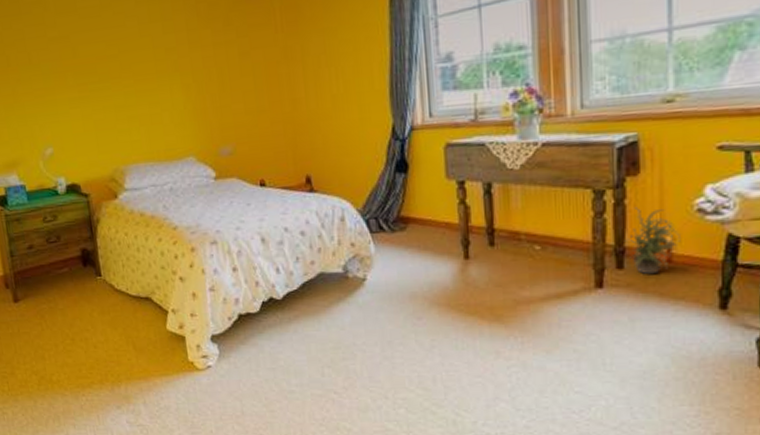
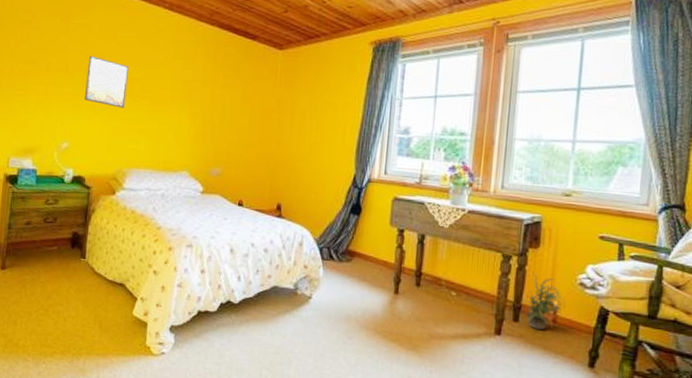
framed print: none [52,38,106,96] -> present [85,55,129,108]

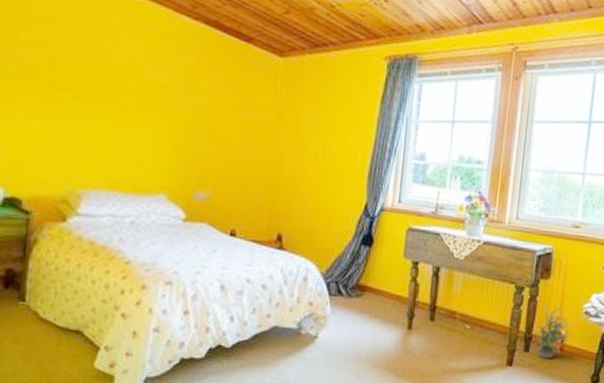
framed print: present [85,55,129,108] -> none [18,42,82,114]

